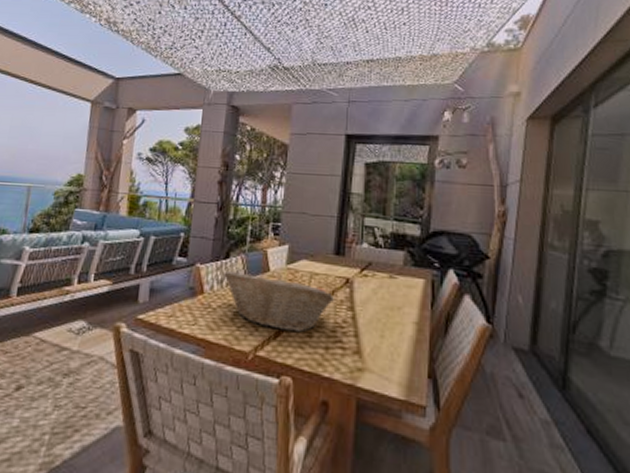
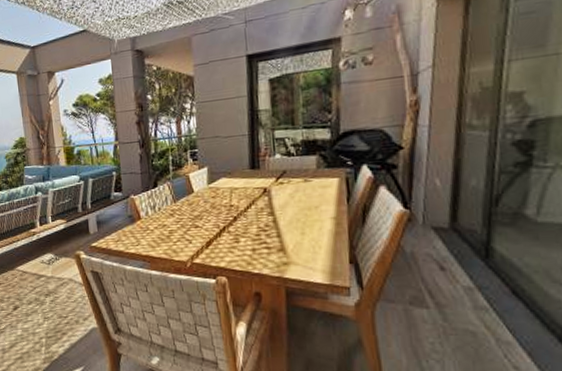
fruit basket: present [222,270,335,332] -> none [154,194,256,240]

